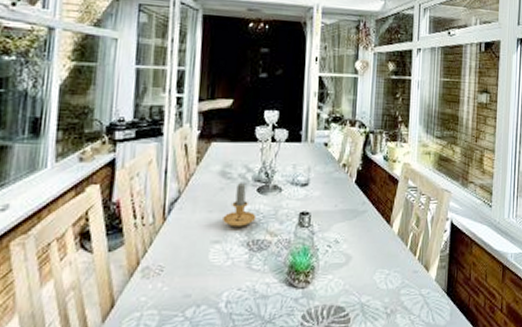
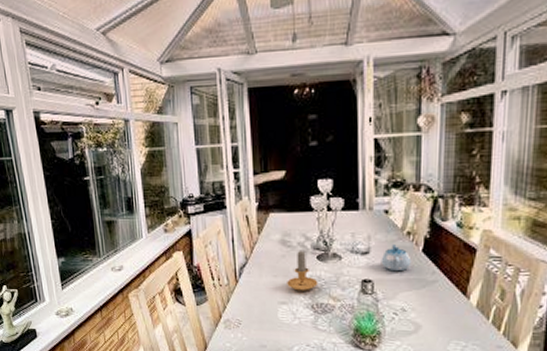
teapot: none [318,176,346,203] -> present [381,245,412,272]

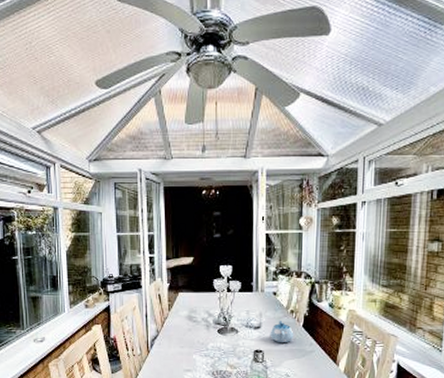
candle: present [287,250,318,291] -> none [192,324,218,360]

